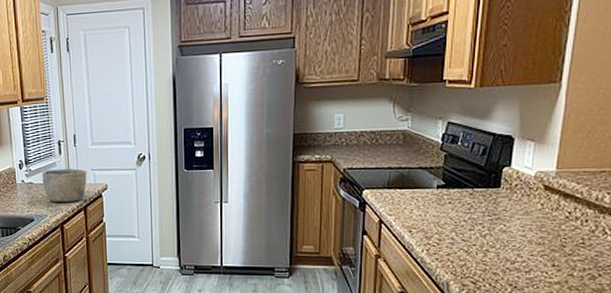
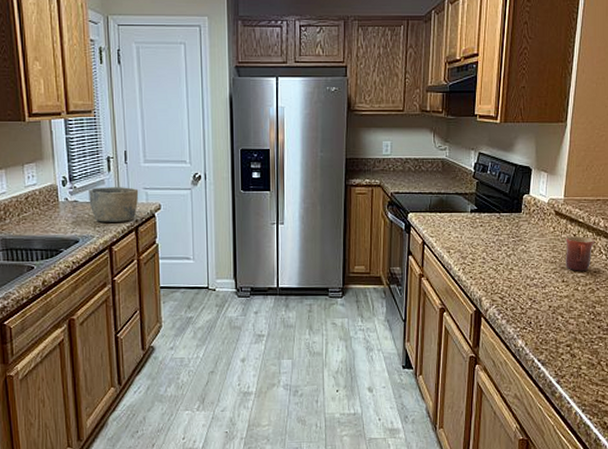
mug: none [557,214,597,254] -> present [566,236,595,271]

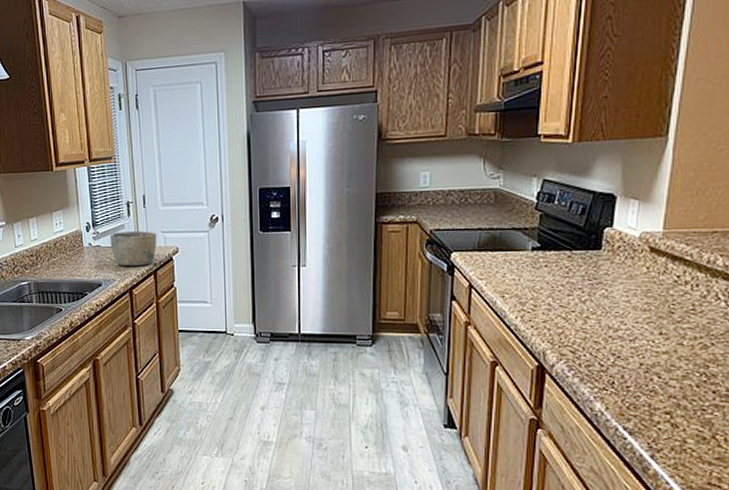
mug: present [566,236,595,271] -> none [665,278,709,322]

